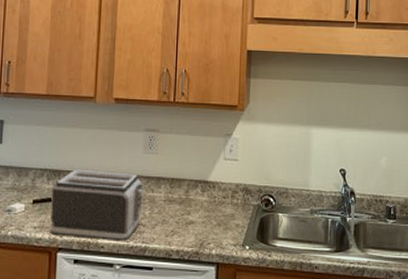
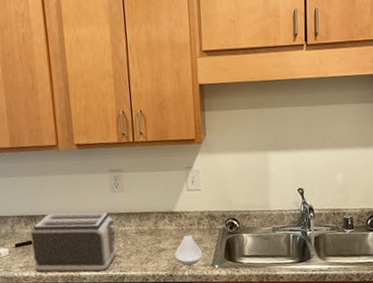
spoon rest: none [203,208,234,243] -> present [175,235,203,265]

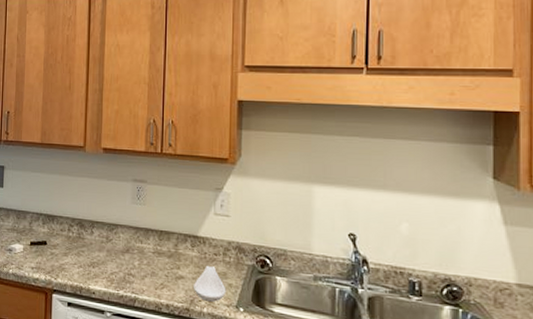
toaster: present [30,212,116,273] -> none [46,215,132,290]

